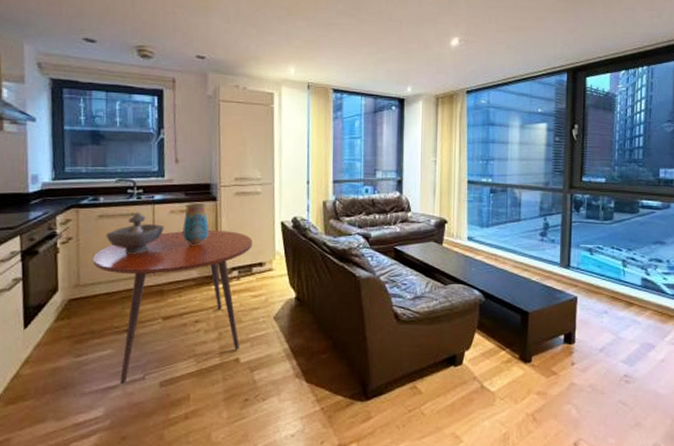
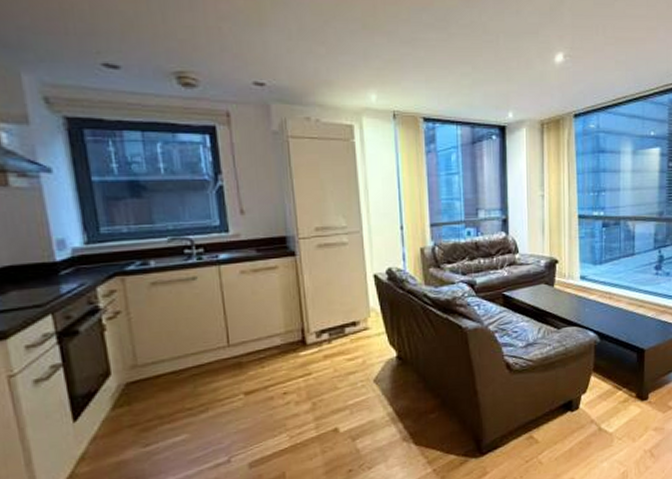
dining table: present [93,230,253,384] -> none [150,289,343,471]
decorative bowl: present [106,212,164,254] -> none [163,275,235,325]
vase: present [182,202,209,246] -> none [257,258,290,309]

